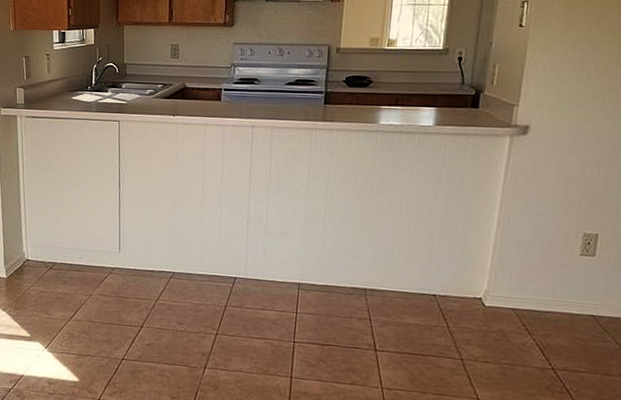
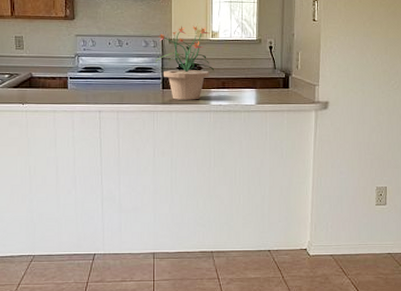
potted plant: none [318,32,387,118] -> present [155,25,214,100]

